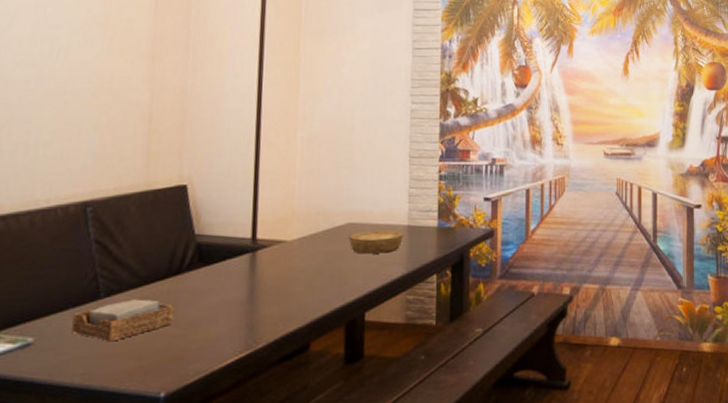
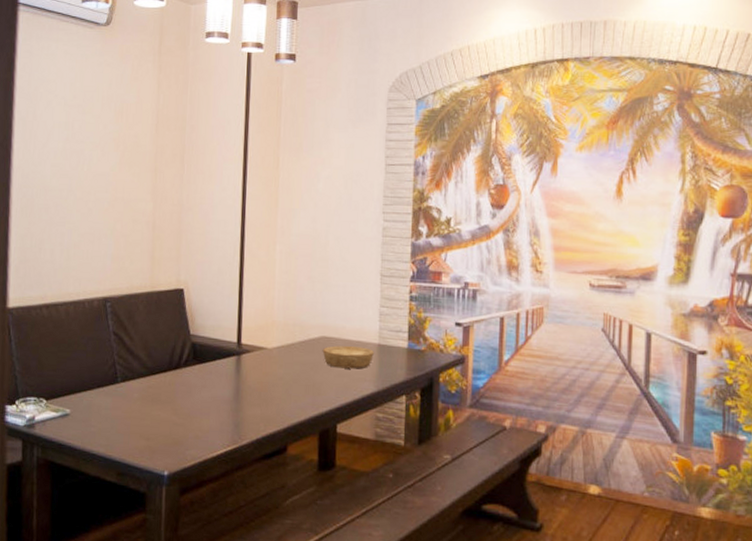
napkin holder: present [72,299,173,342] -> none [97,386,174,421]

